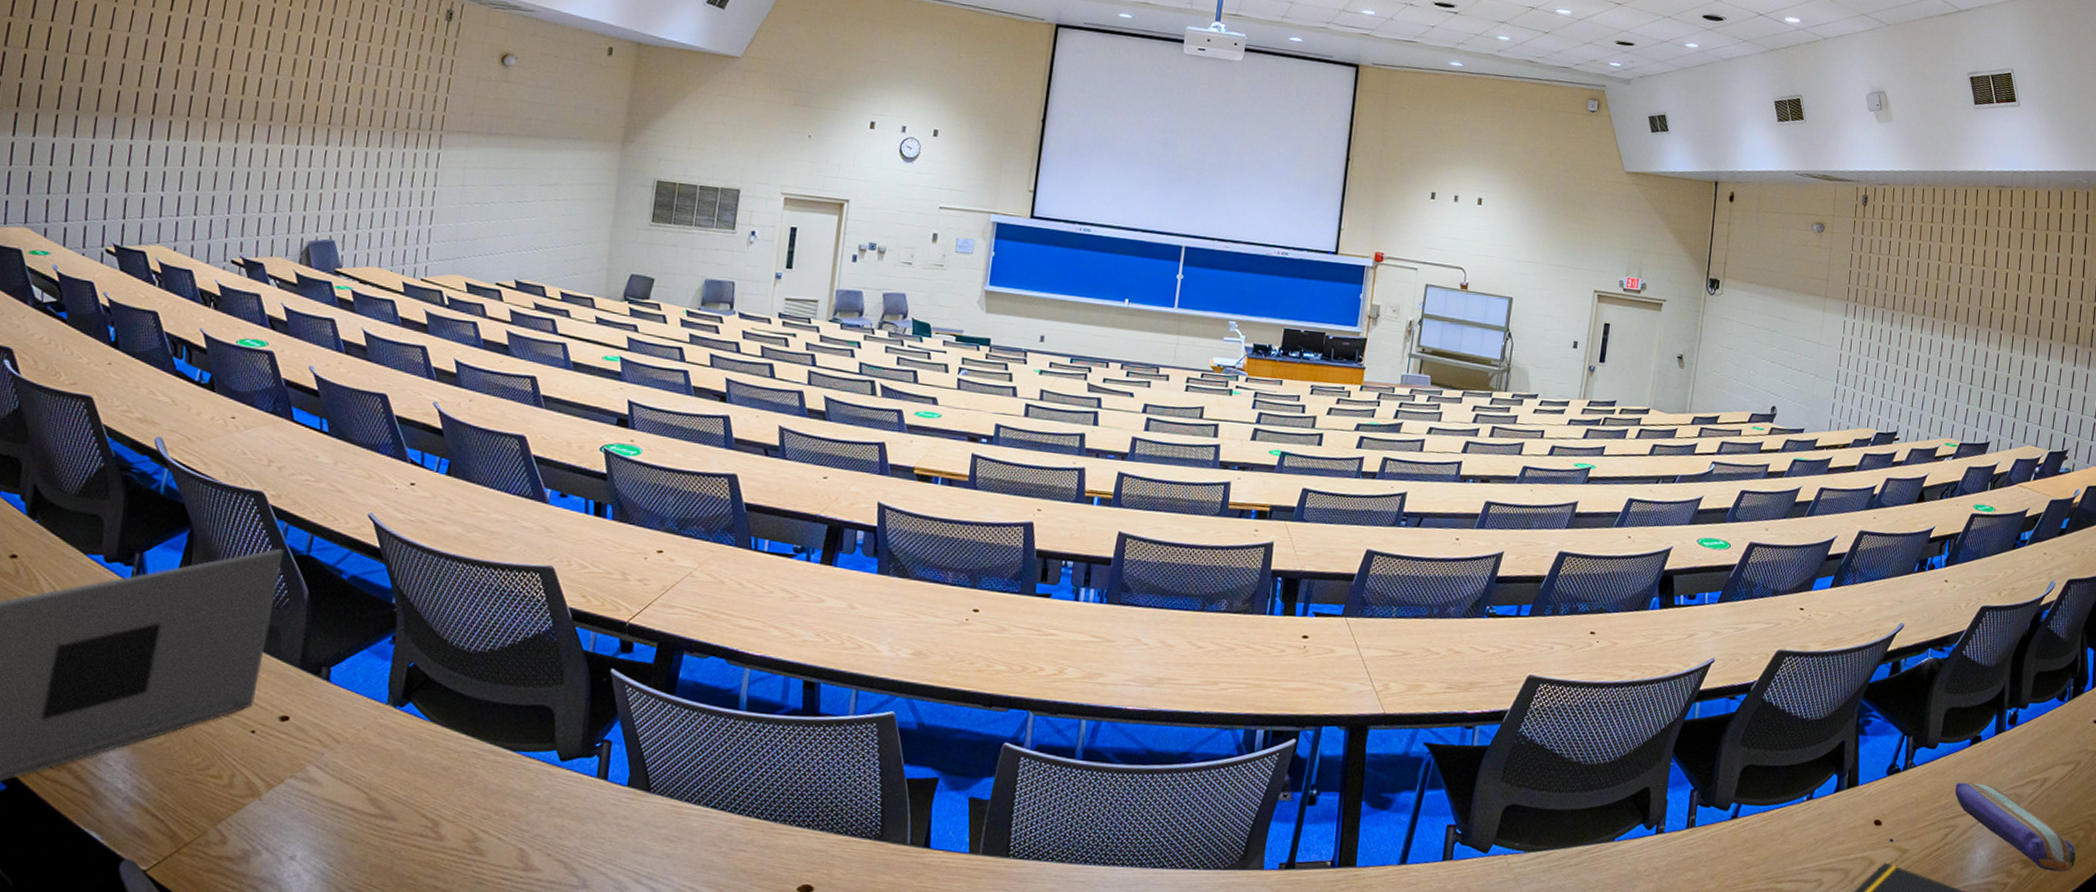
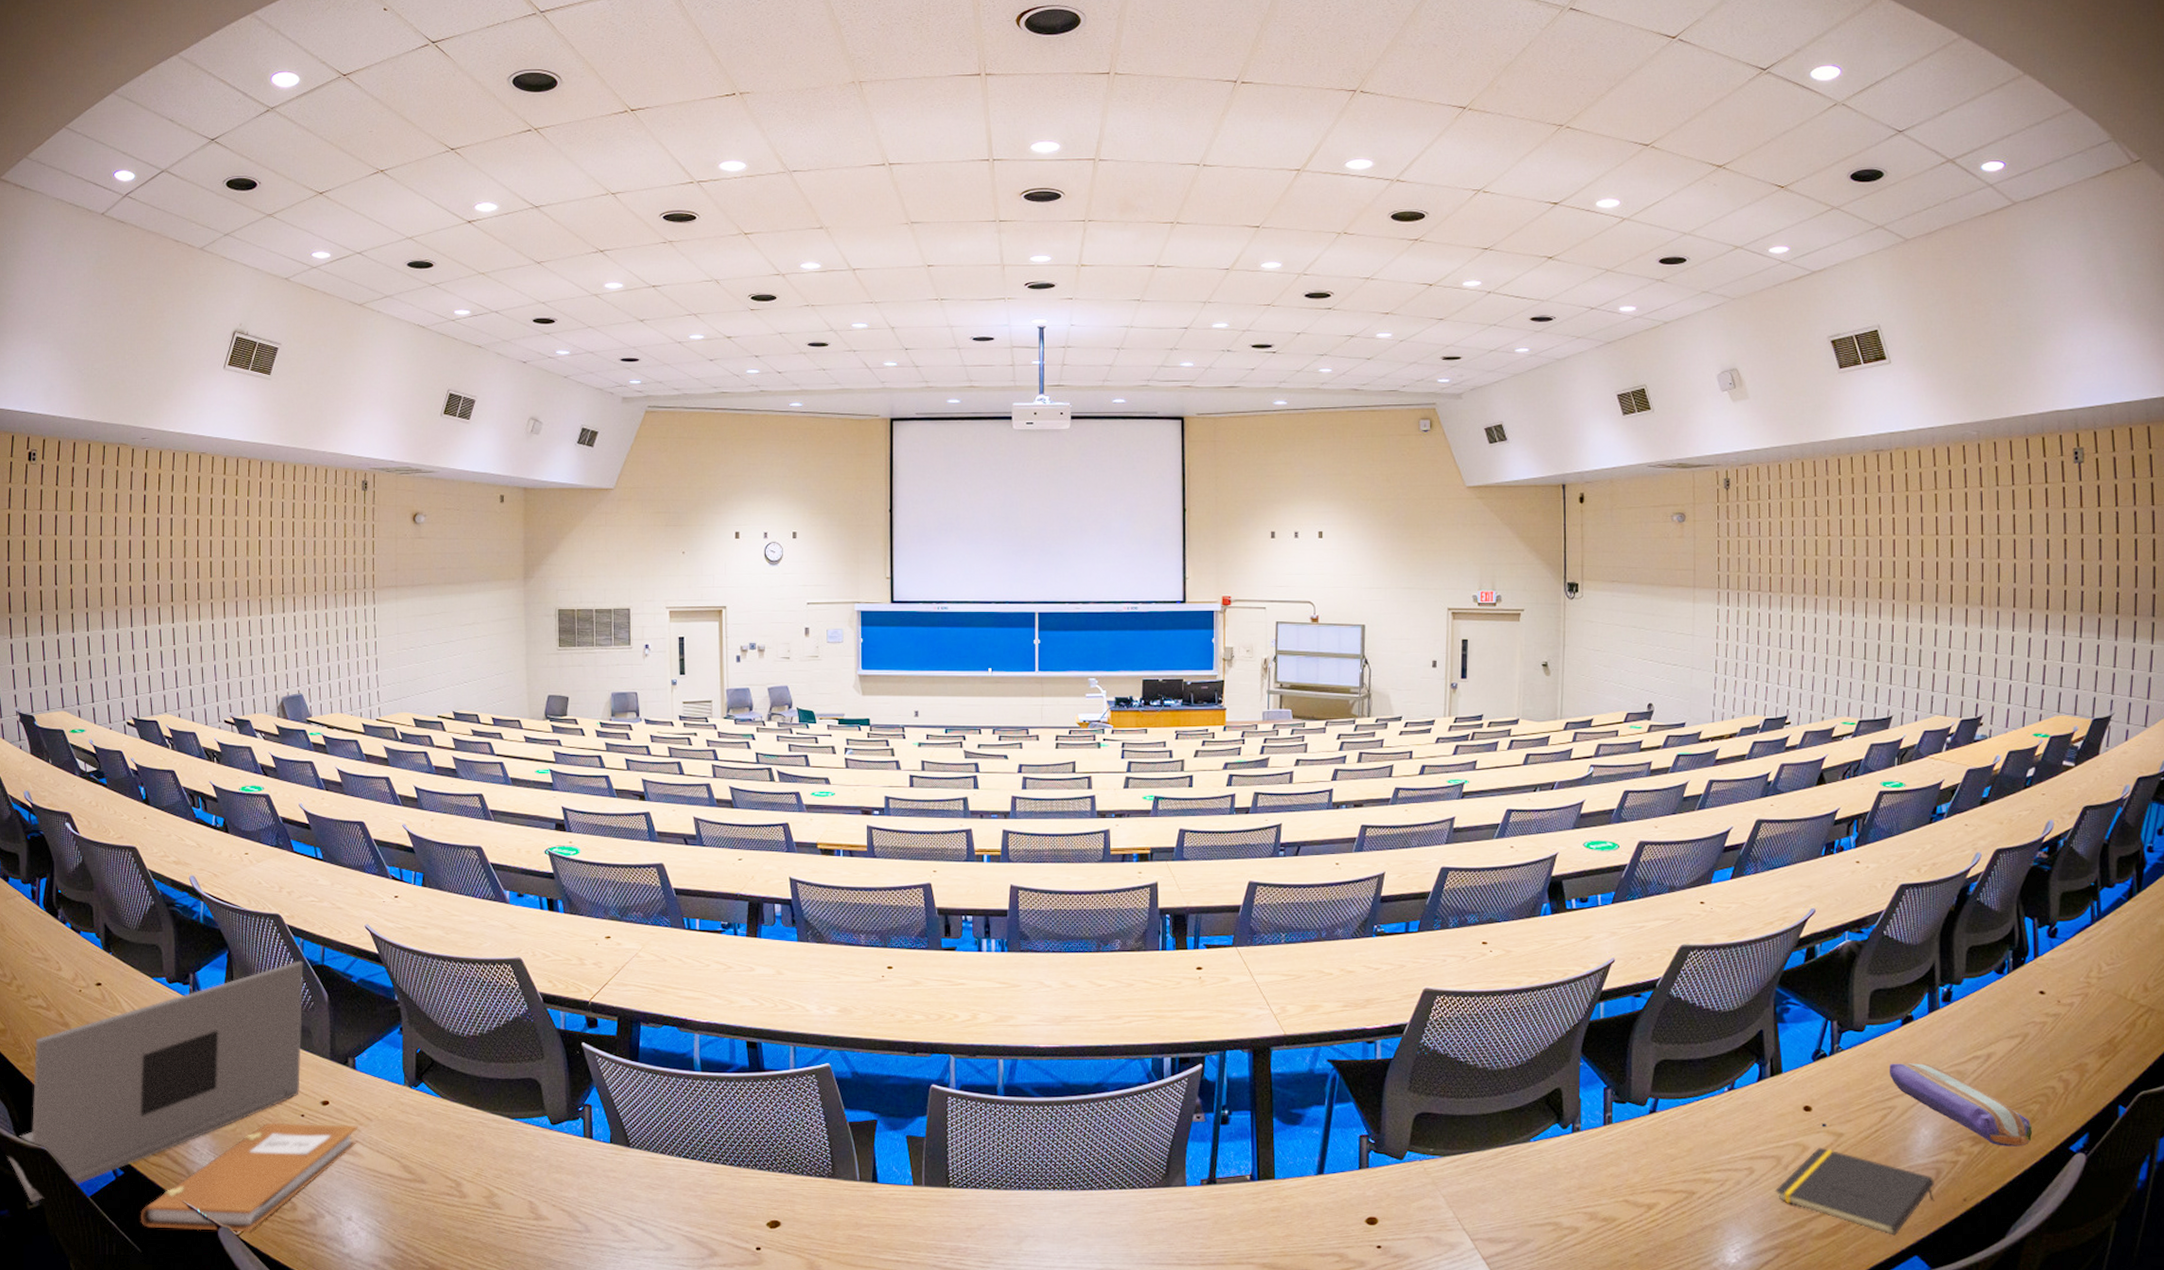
notebook: none [17,737,321,868] -> present [140,1122,358,1232]

